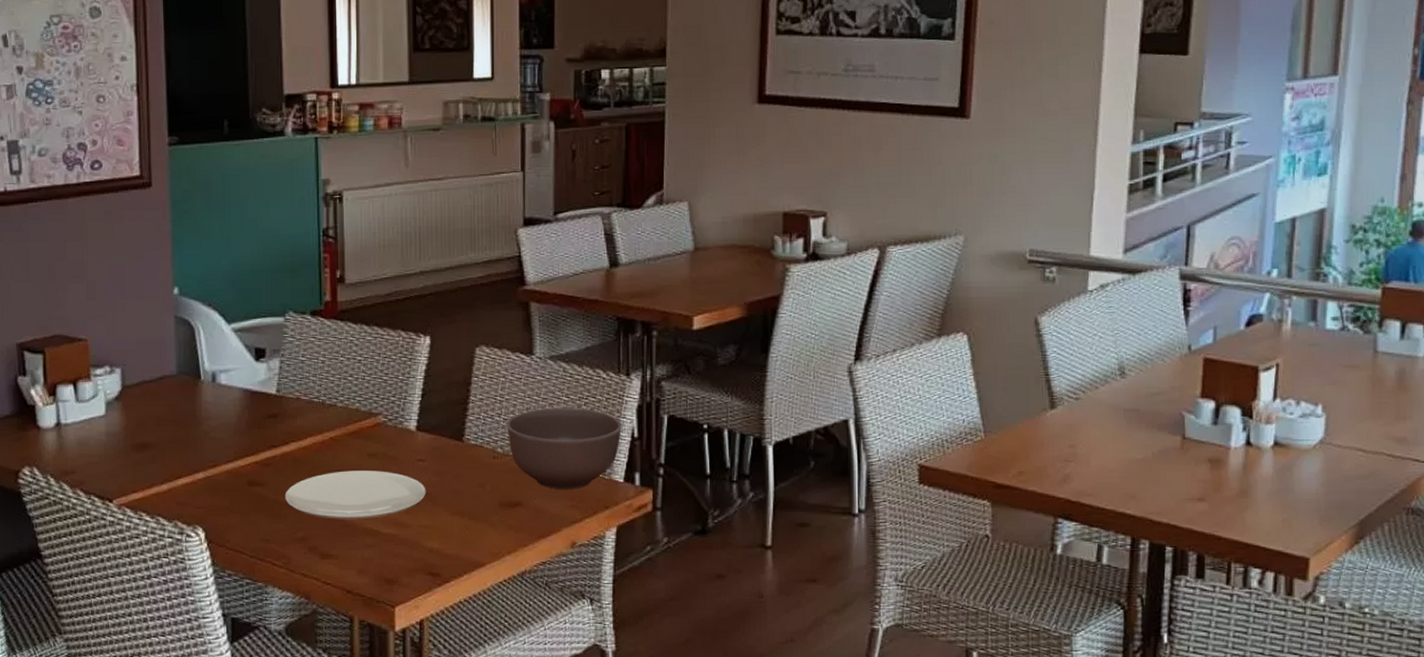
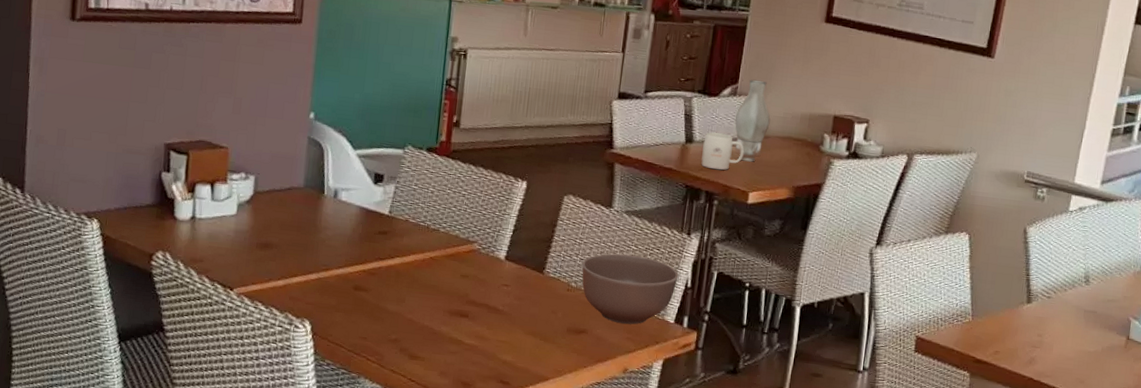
plate: present [285,471,426,520] -> none [384,286,507,330]
mug: none [631,251,681,295] -> present [701,132,744,170]
vase: none [664,182,708,280] -> present [734,79,771,162]

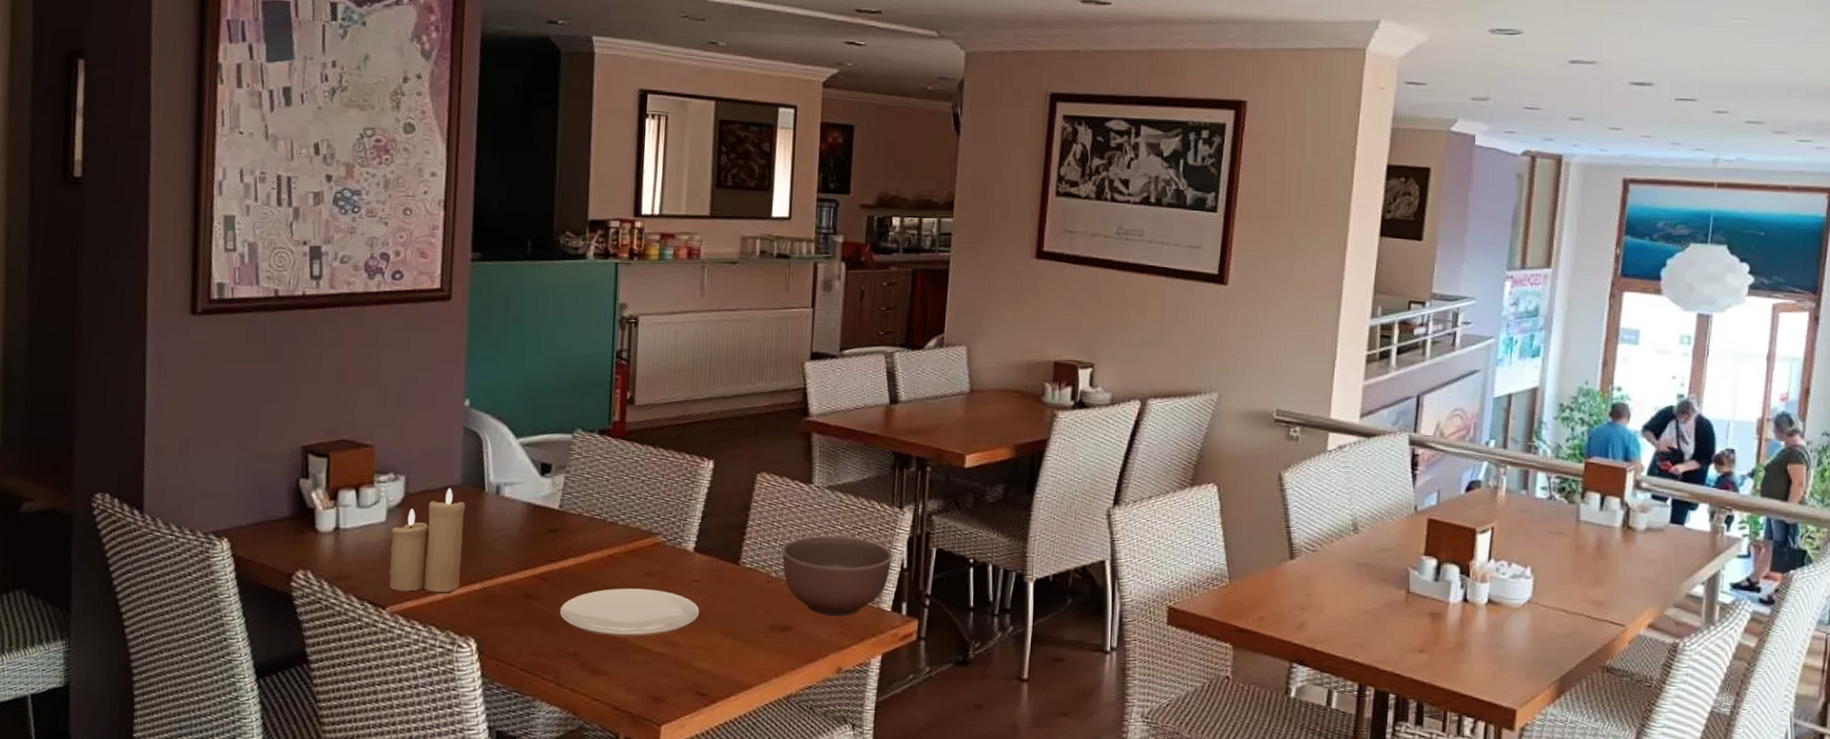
candle: none [237,189,307,280] -> present [389,488,466,593]
plate: none [384,286,507,330] -> present [559,588,700,637]
mug: present [701,132,744,170] -> none [909,390,956,432]
vase: present [734,79,771,162] -> none [943,327,984,421]

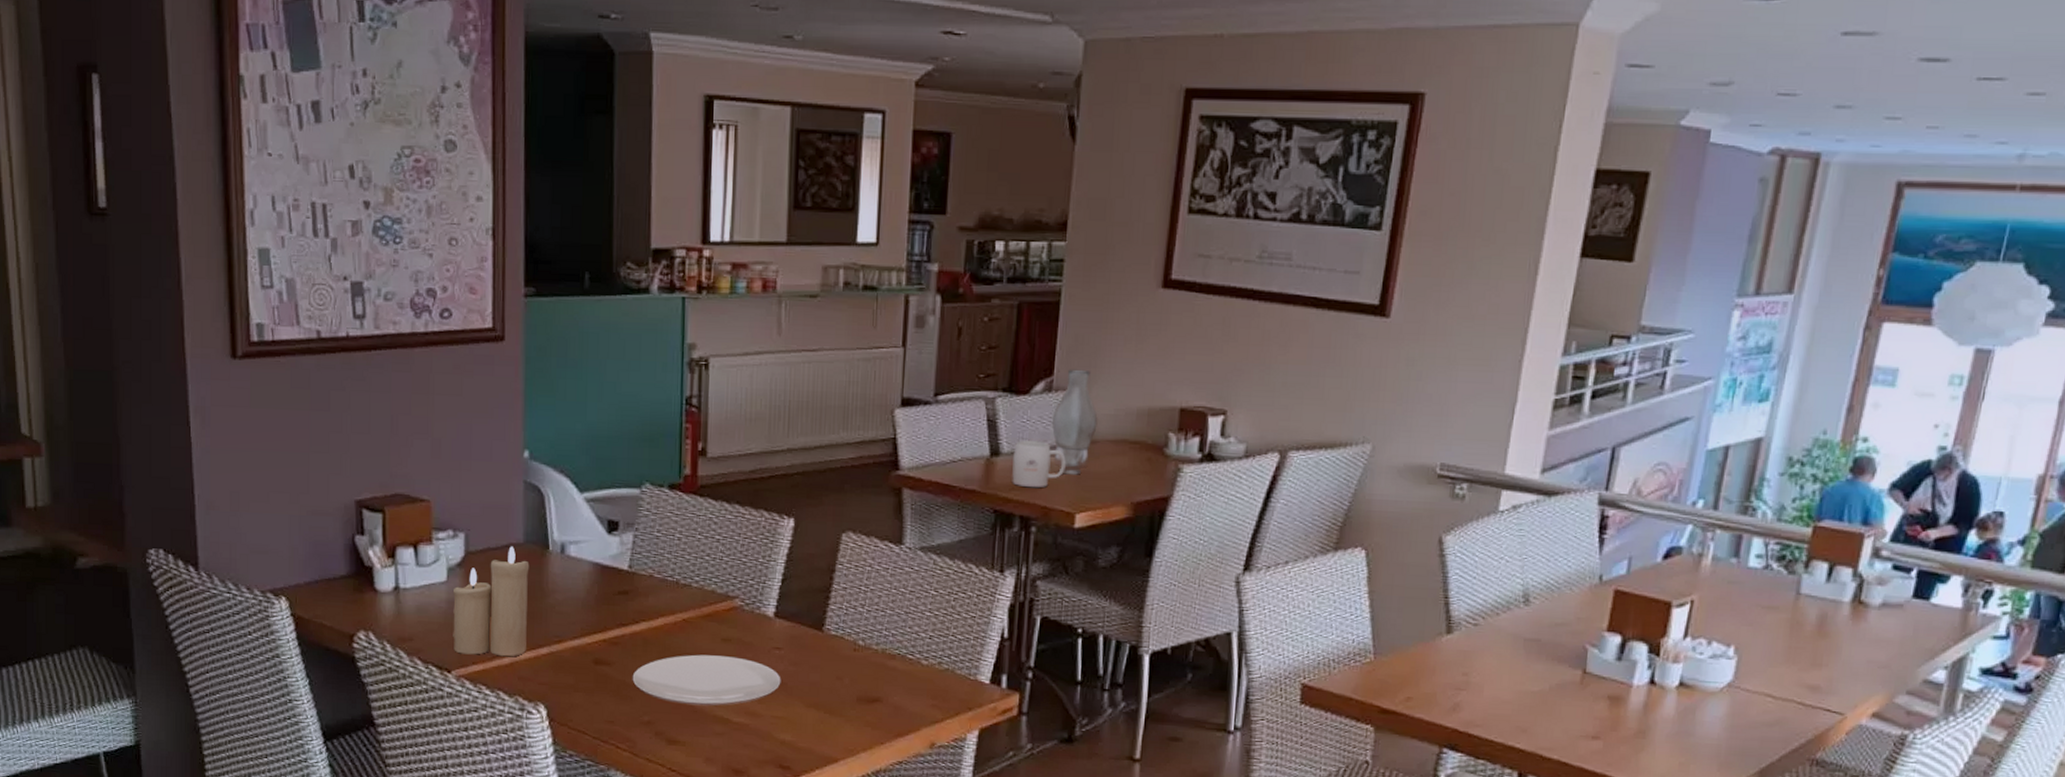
bowl: present [782,535,892,616] -> none [869,601,992,688]
mug: none [909,390,956,432] -> present [1012,440,1066,488]
vase: none [943,327,984,421] -> present [1051,369,1098,475]

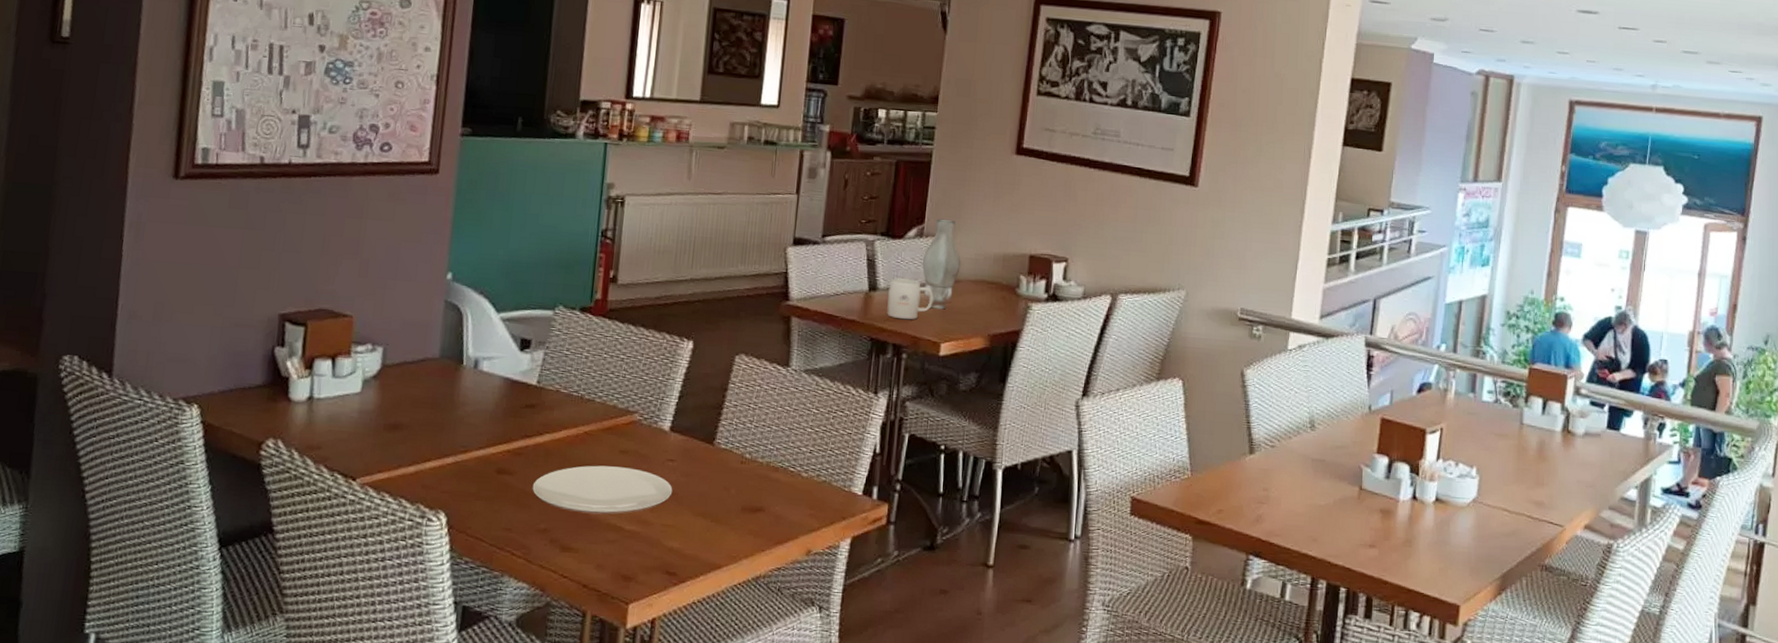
candle: present [452,546,530,657] -> none [361,360,443,466]

